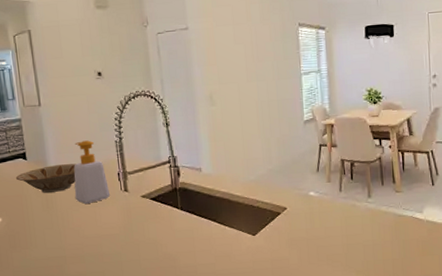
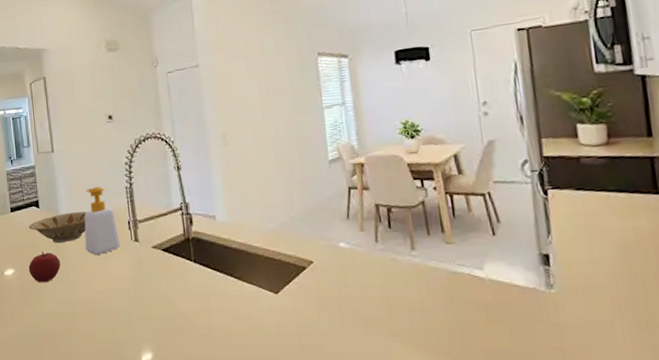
apple: none [16,201,50,231] -> present [28,251,61,283]

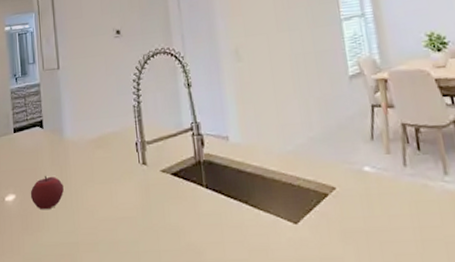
bowl: present [28,211,87,244] -> none [31,132,92,167]
soap bottle: present [84,186,121,256] -> none [89,105,128,180]

